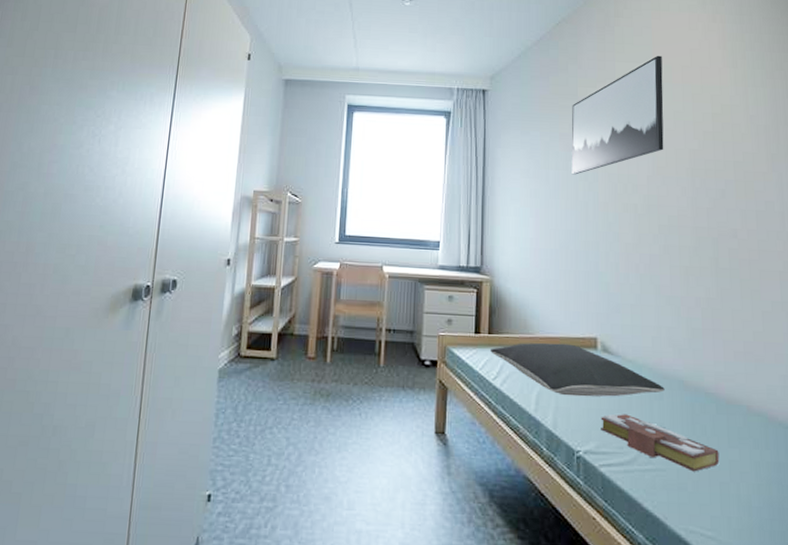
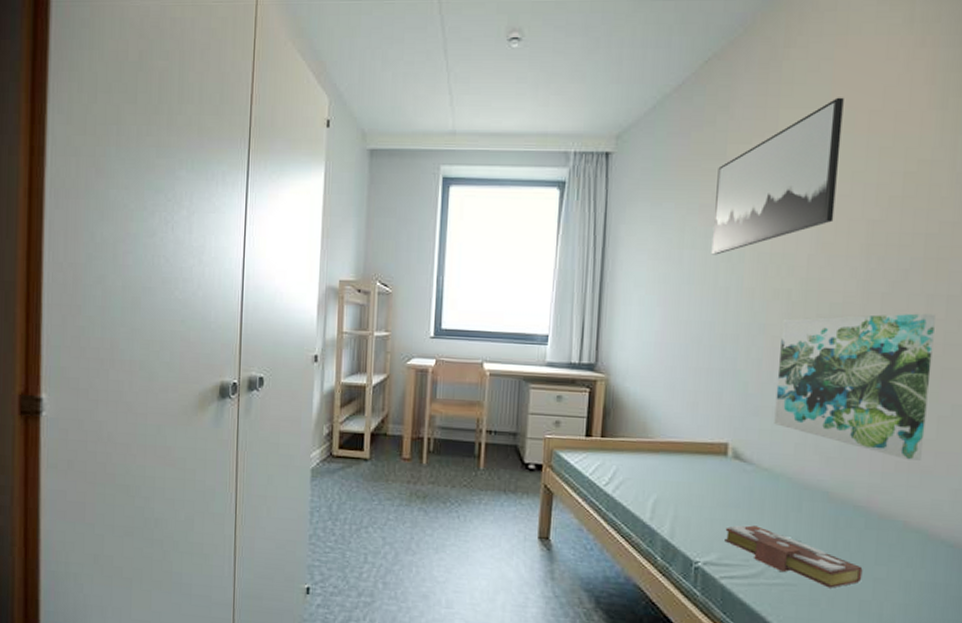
pillow: present [491,343,665,397] -> none [603,447,805,507]
wall art: none [632,225,754,351] -> present [774,313,935,461]

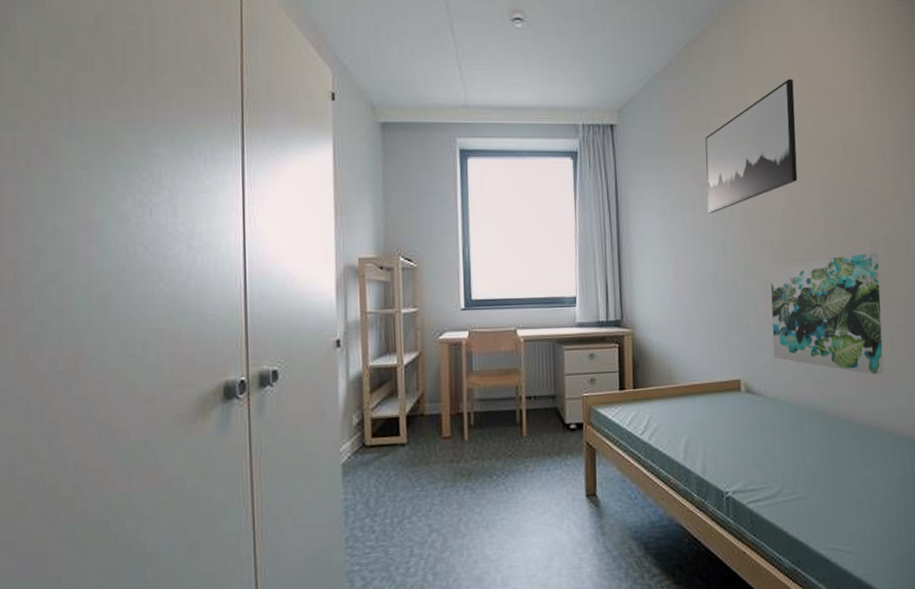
book: present [725,525,863,588] -> none [747,450,855,495]

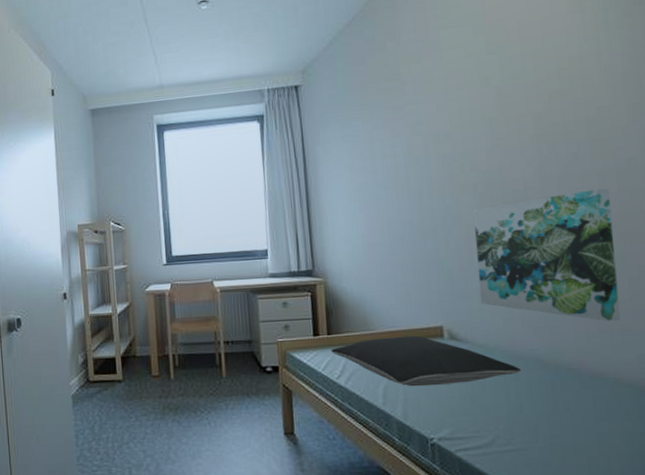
pillow: none [637,389,805,441] -> present [331,335,521,387]
wall art: present [705,79,798,214] -> none [394,13,503,162]

